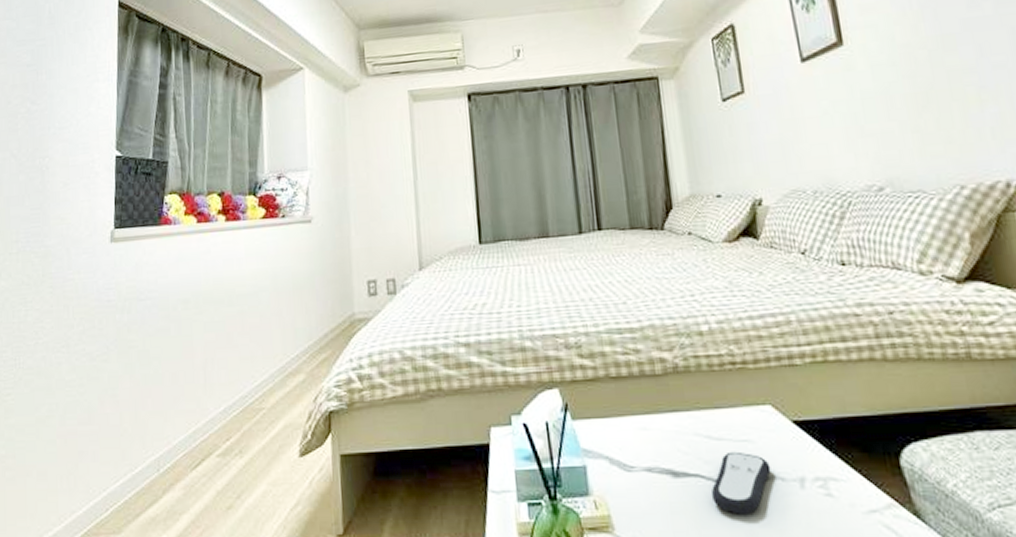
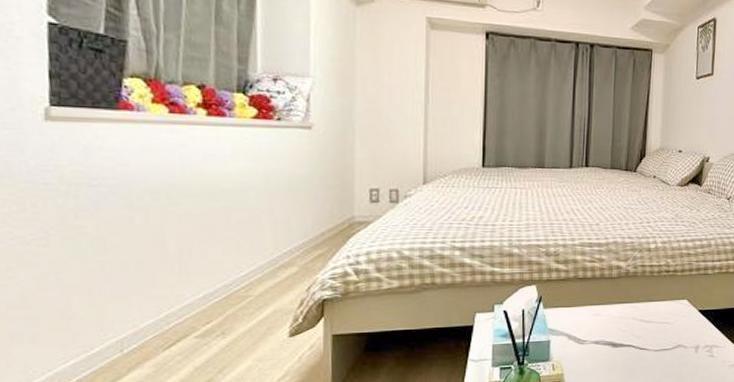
remote control: present [711,451,771,515] -> none [636,330,679,370]

